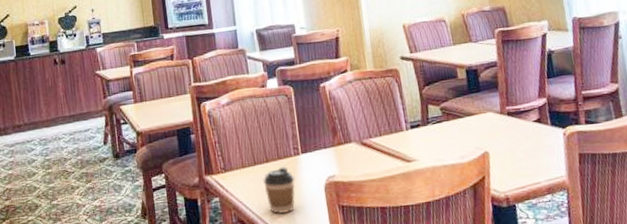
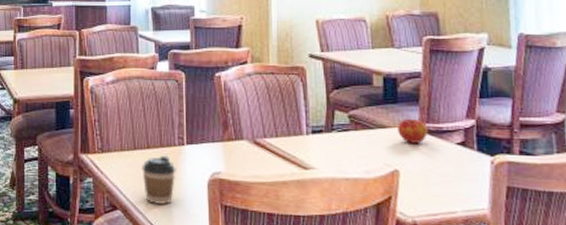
apple: none [482,104,509,126] -> present [397,118,428,143]

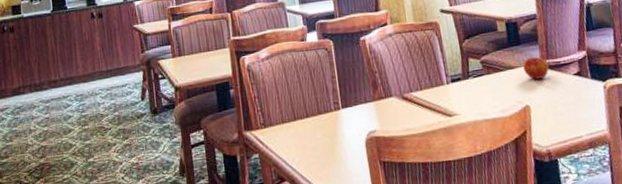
coffee cup: present [142,154,176,206] -> none [303,120,336,171]

